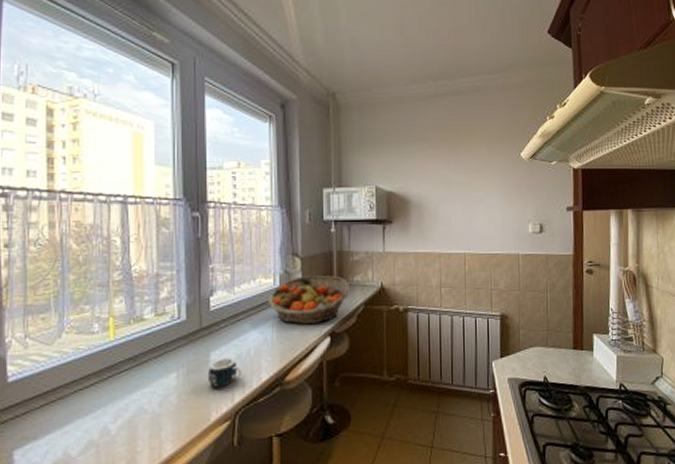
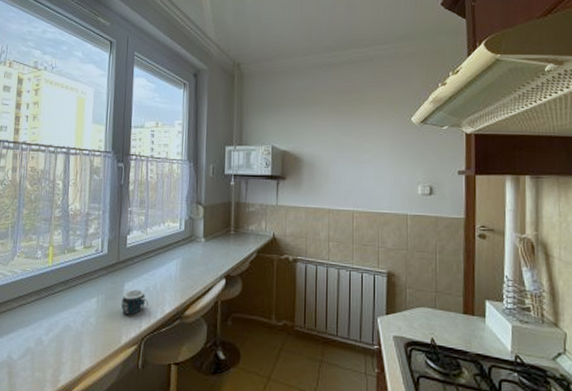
fruit basket: present [267,276,351,325] -> none [173,223,246,267]

